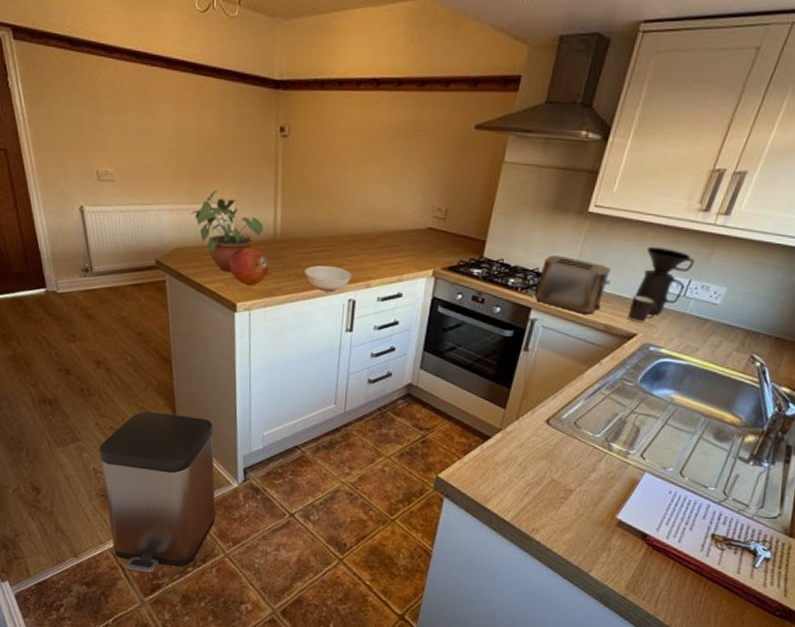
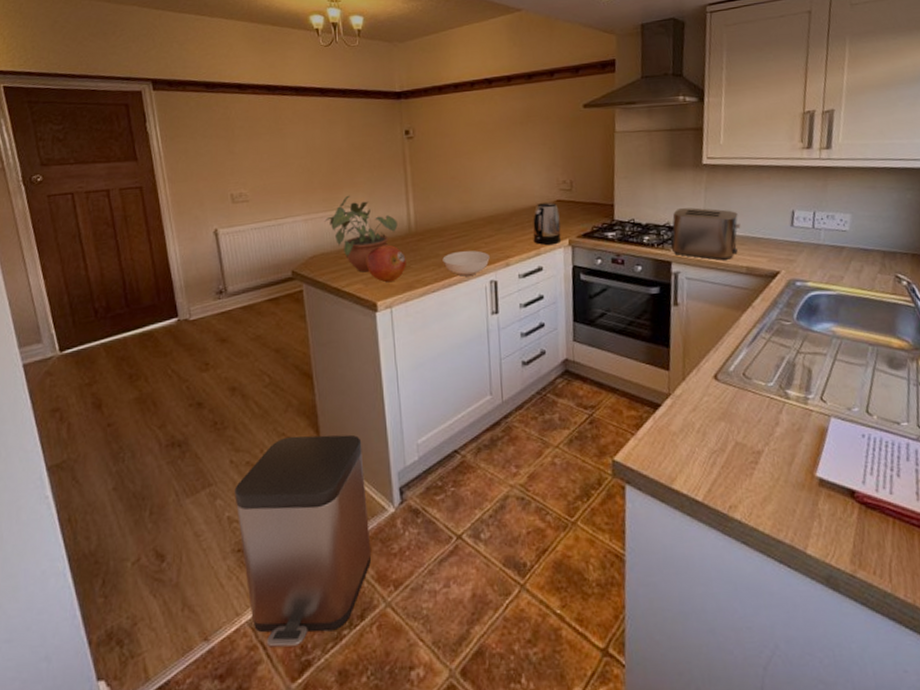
kettle: none [397,227,429,273] -> present [533,201,562,245]
mug: present [628,295,658,324] -> none [765,233,793,261]
coffee maker: present [635,247,695,315] -> none [766,186,813,250]

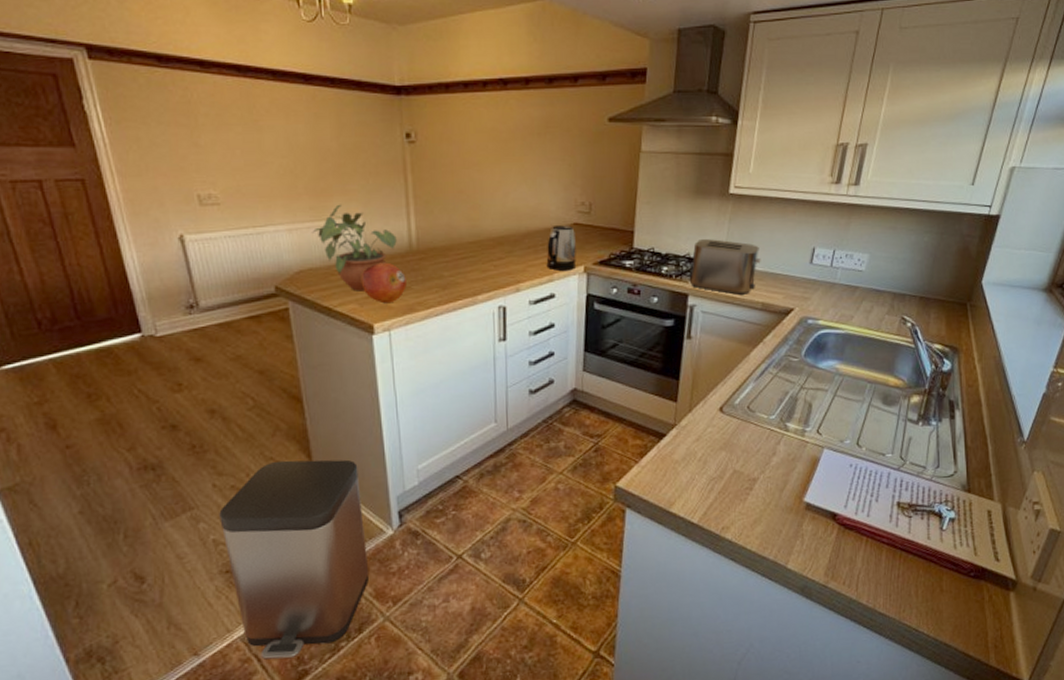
bowl: present [442,250,490,277] -> none [447,273,499,300]

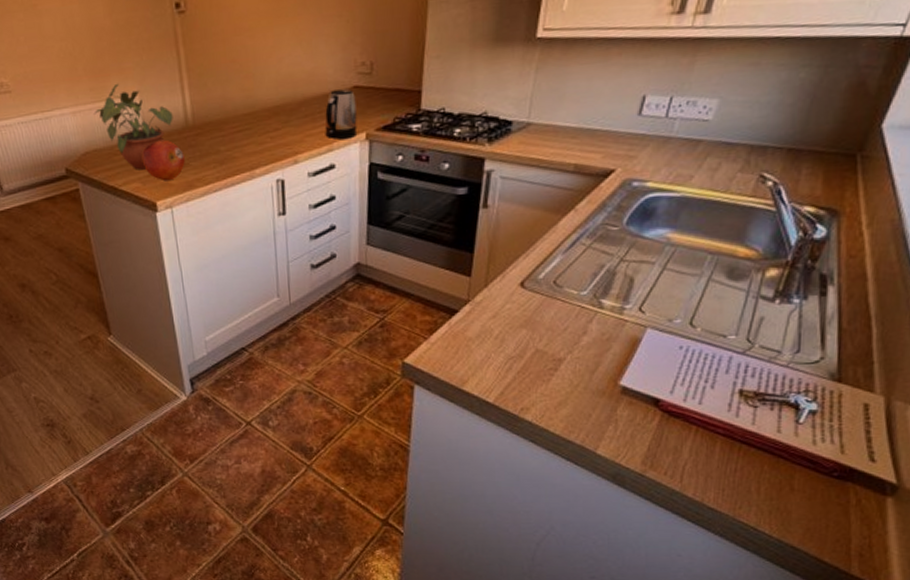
pedal bin: present [219,459,370,660] -> none [37,330,168,502]
toaster: present [689,239,761,296] -> none [486,93,575,157]

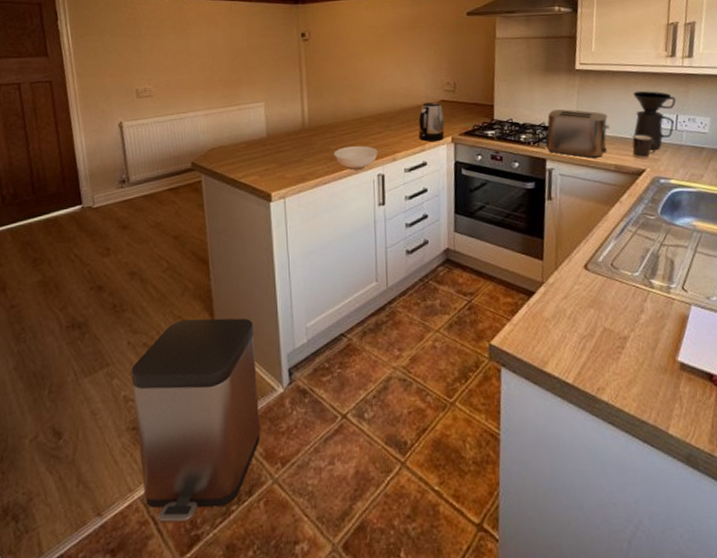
pedal bin: none [37,330,168,502] -> present [131,318,261,524]
potted plant: present [94,83,173,170] -> none [224,92,292,165]
fruit: present [141,139,185,181] -> none [262,139,300,175]
bowl: none [224,146,276,175] -> present [334,146,378,170]
toaster: none [486,93,575,157] -> present [546,109,610,159]
mug: none [601,124,636,157] -> present [632,134,657,160]
coffee maker: none [606,64,674,145] -> present [633,91,676,150]

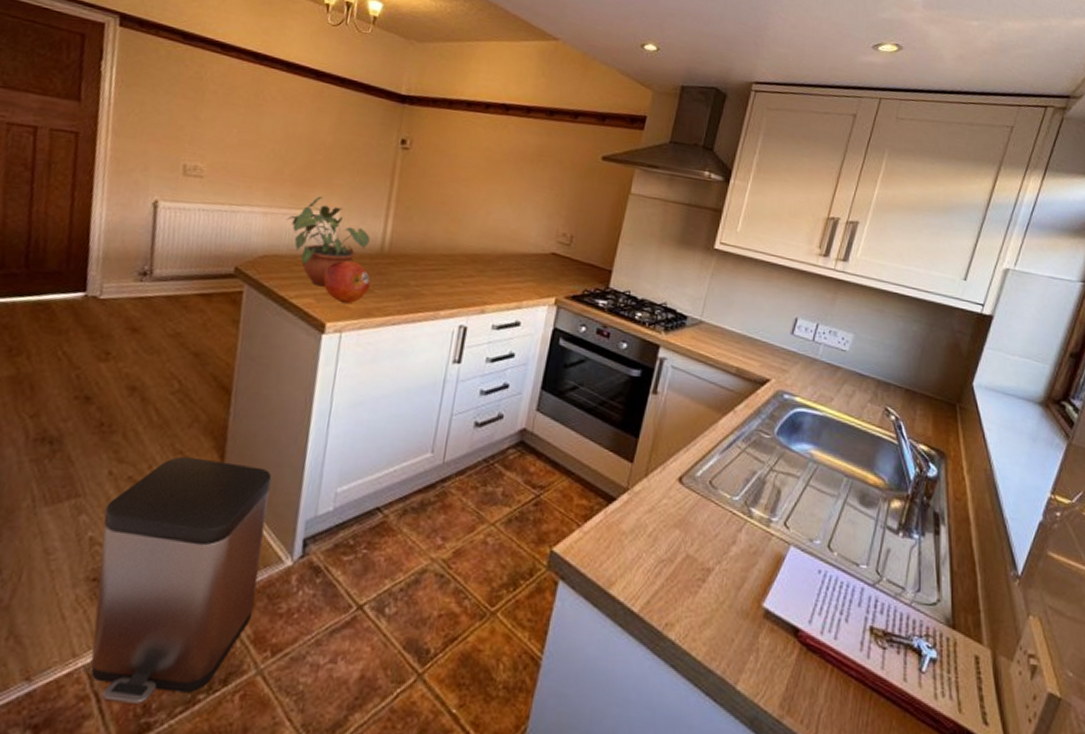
potted plant: none [224,92,292,165] -> present [286,196,370,287]
fruit: none [262,139,300,175] -> present [323,260,371,304]
bowl: present [334,146,378,170] -> none [411,285,465,316]
kettle: present [418,101,445,142] -> none [516,251,552,300]
toaster: present [546,109,610,159] -> none [662,290,740,357]
mug: present [632,134,657,160] -> none [759,337,789,368]
coffee maker: present [633,91,676,150] -> none [765,288,820,360]

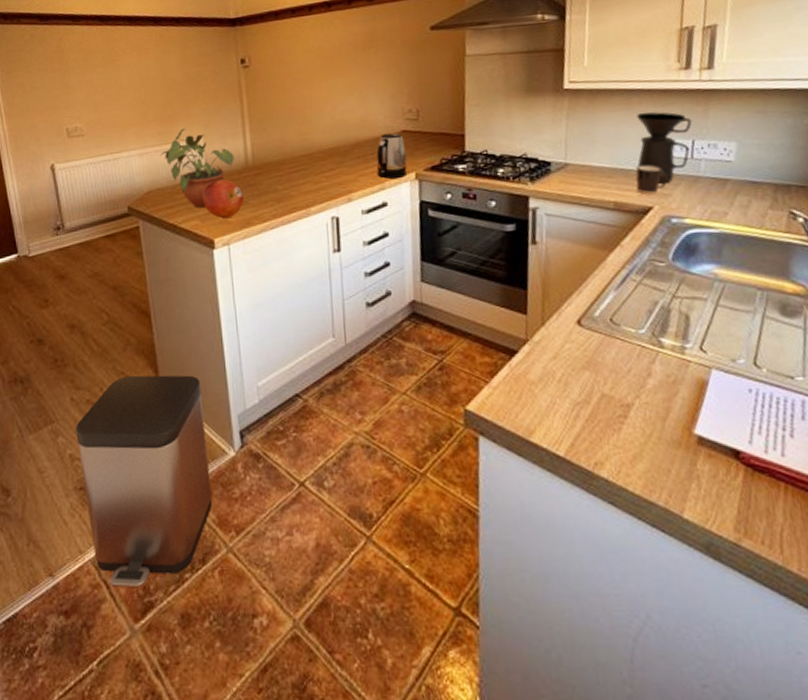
kettle: none [516,251,552,300] -> present [376,132,408,179]
mug: none [759,337,789,368] -> present [636,165,668,195]
coffee maker: none [765,288,820,360] -> present [636,112,692,184]

